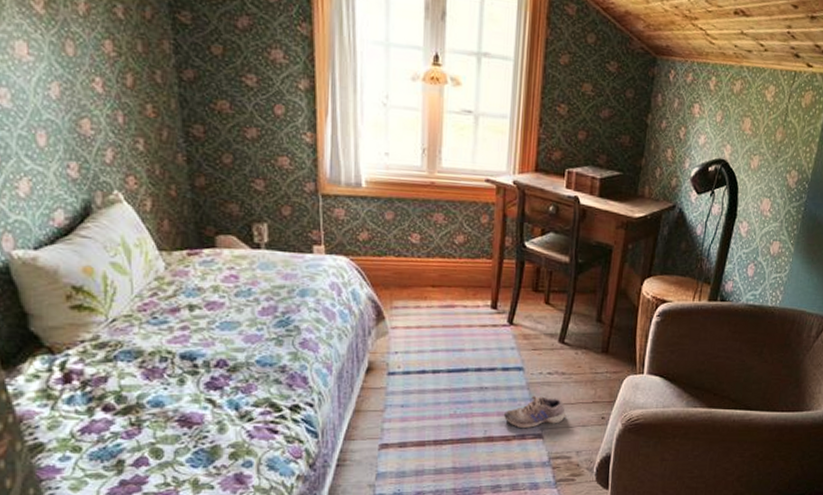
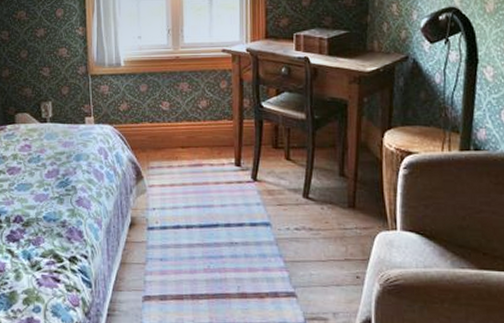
shoe: present [503,395,567,428] -> none [254,251,319,285]

